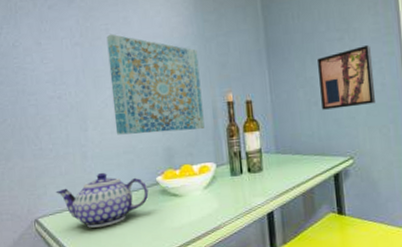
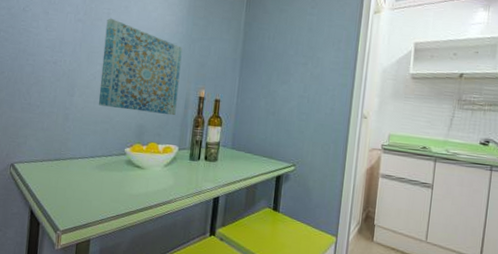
teapot: present [55,172,149,228] -> none [34,134,116,182]
wall art: present [318,45,375,110] -> none [278,73,328,124]

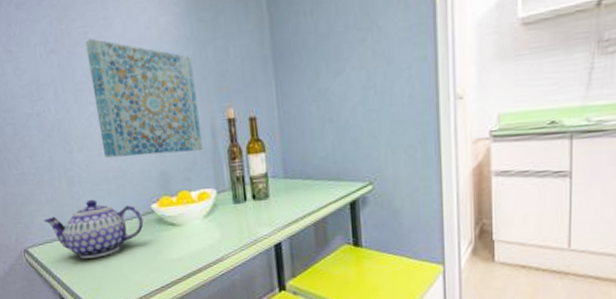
teapot: none [34,134,116,182] -> present [43,199,144,259]

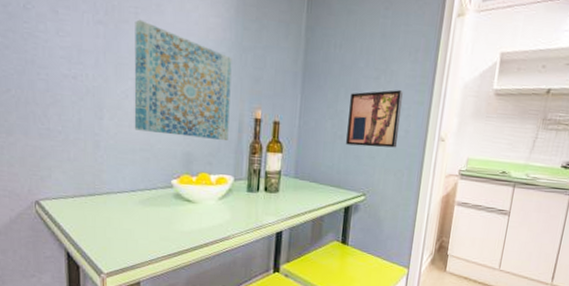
teapot: present [43,199,144,259] -> none [61,165,162,220]
wall art: none [334,48,401,128] -> present [346,90,403,148]

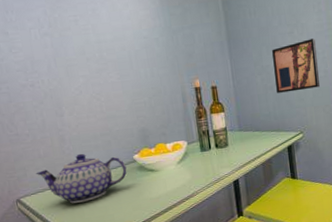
teapot: none [61,165,162,220] -> present [35,153,127,204]
wall art: present [134,19,232,140] -> none [76,25,176,119]

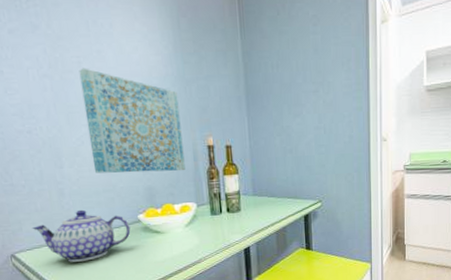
wall art: none [76,25,176,119] -> present [79,68,186,173]
wall art: present [272,38,320,93] -> none [294,99,343,157]

